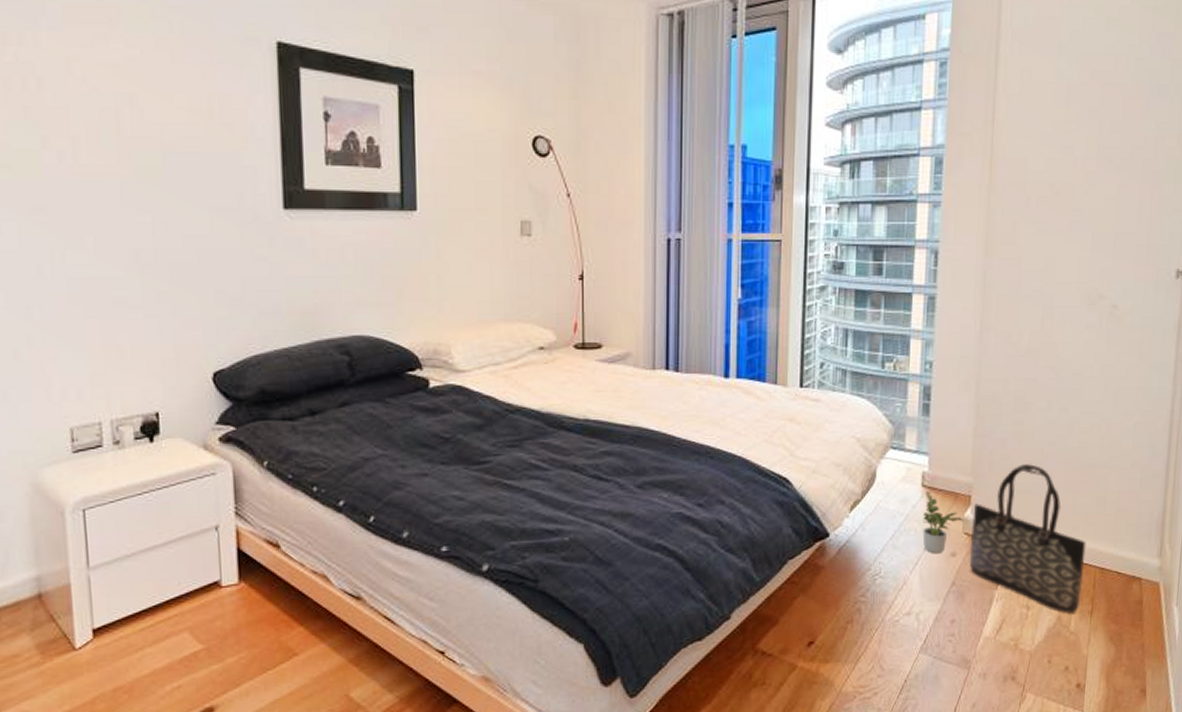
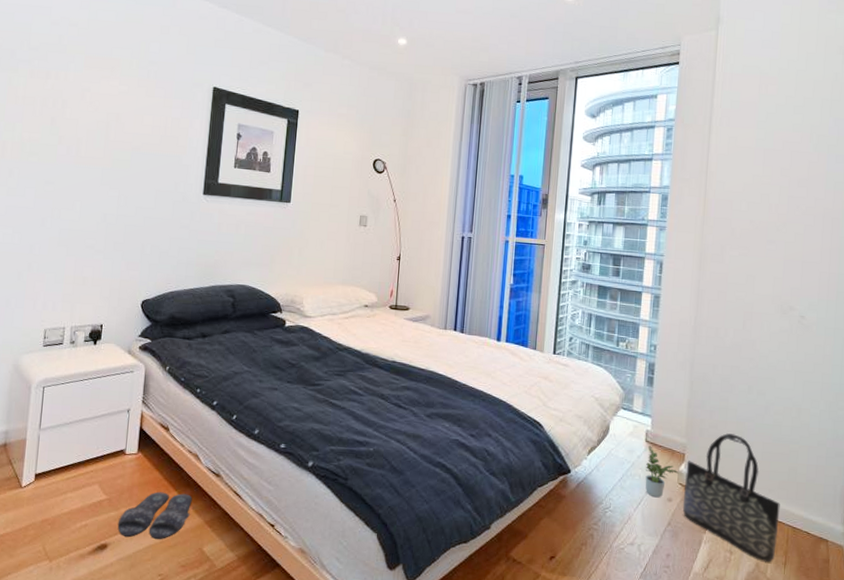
slippers: none [224,628,327,694] -> present [117,492,192,539]

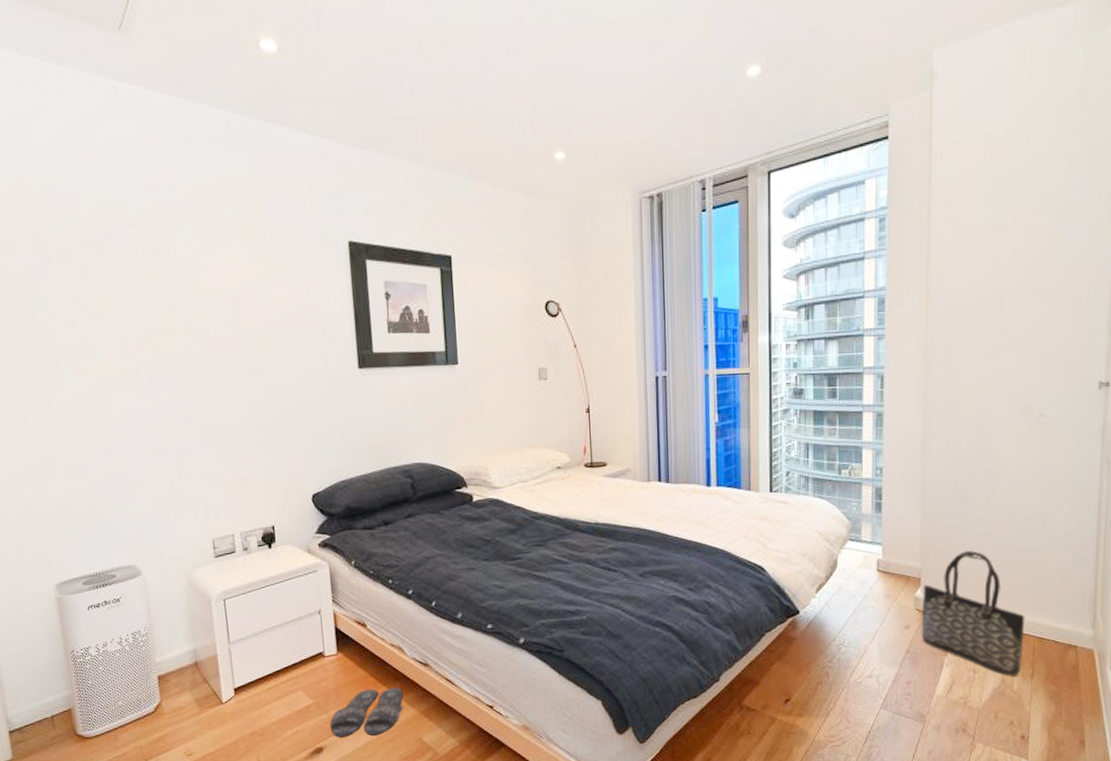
potted plant: present [645,446,679,498] -> none [879,575,915,627]

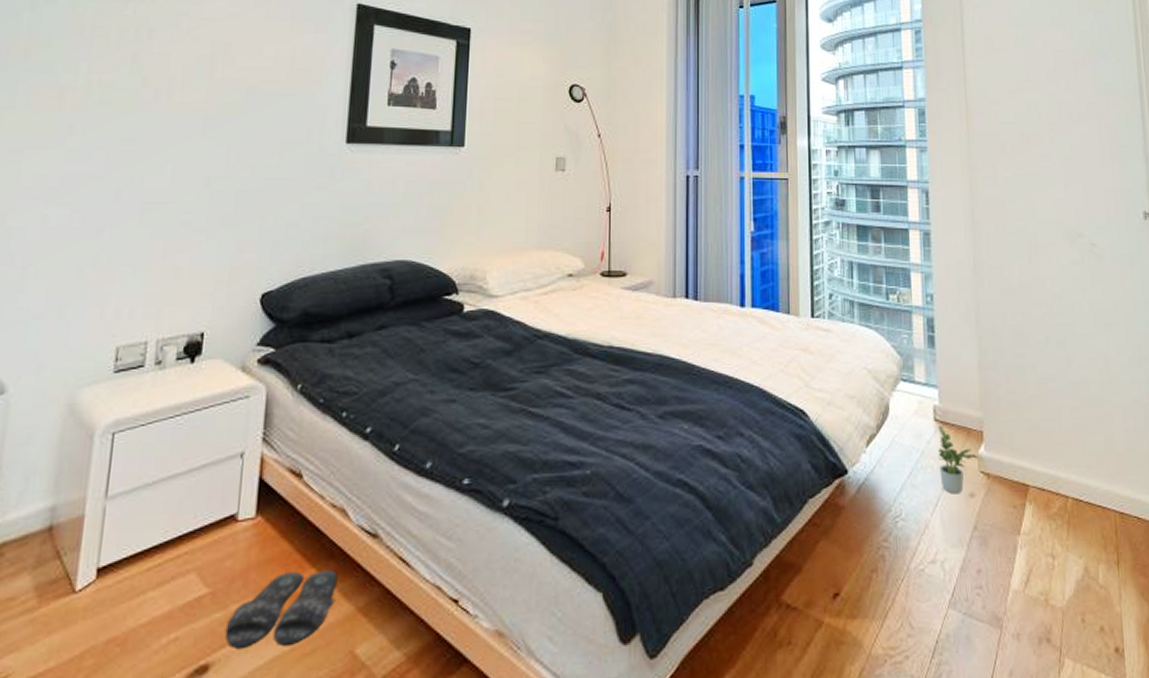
potted plant: none [879,575,915,627] -> present [938,426,979,494]
tote bag: present [921,551,1025,675] -> none [986,399,1106,563]

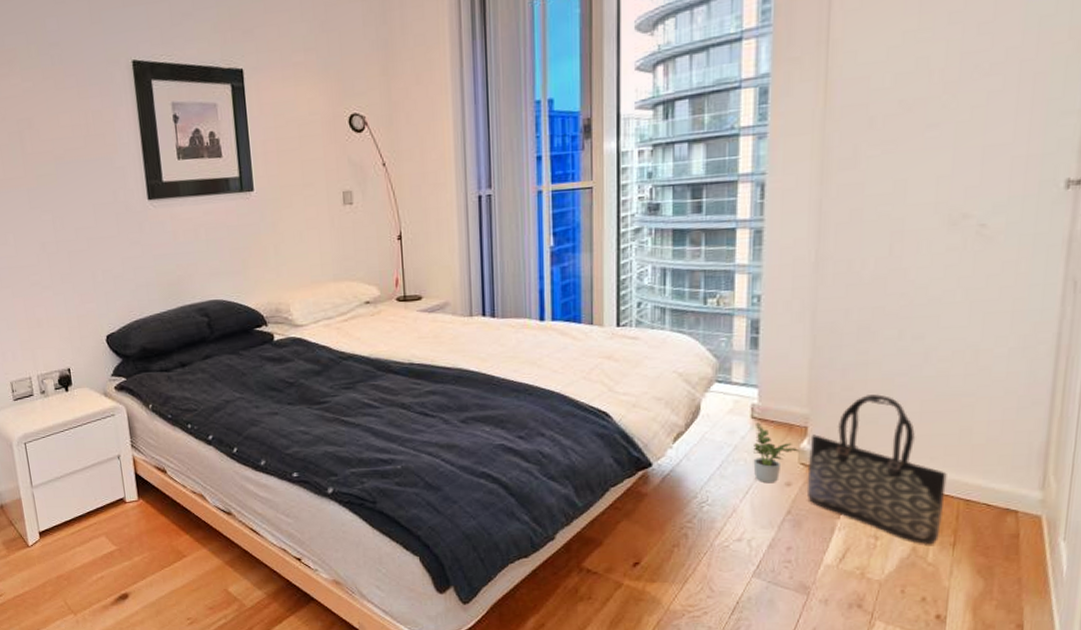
slippers: present [225,570,338,648] -> none [133,536,208,584]
tote bag: none [986,399,1106,563] -> present [806,394,947,544]

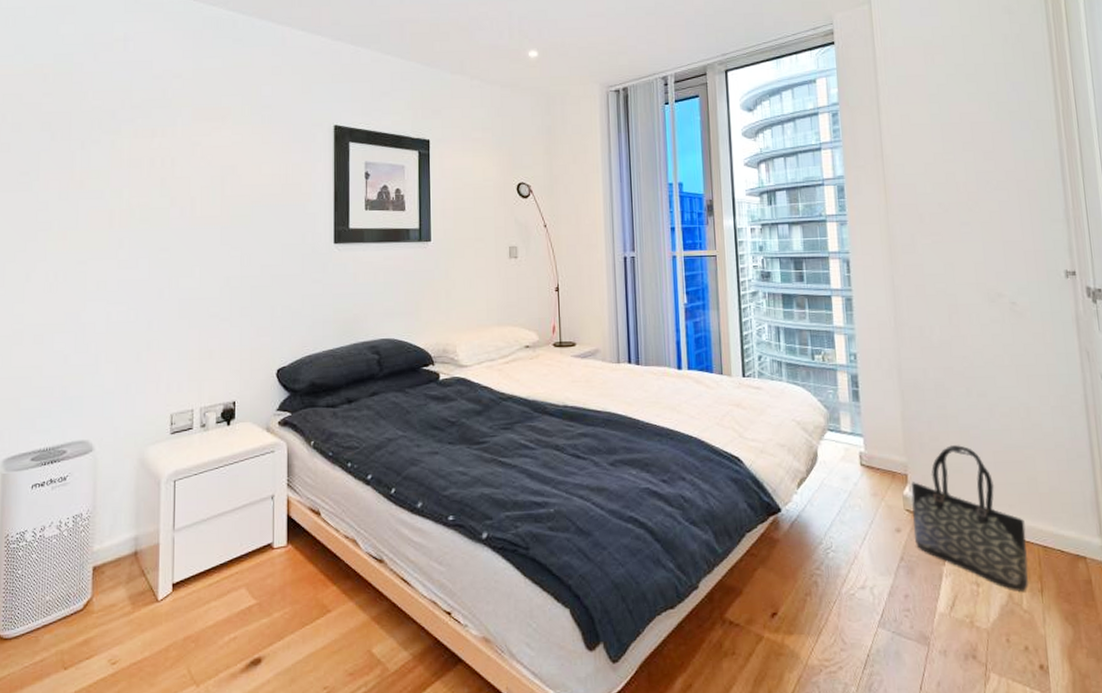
potted plant: present [753,423,800,484] -> none [865,470,904,530]

